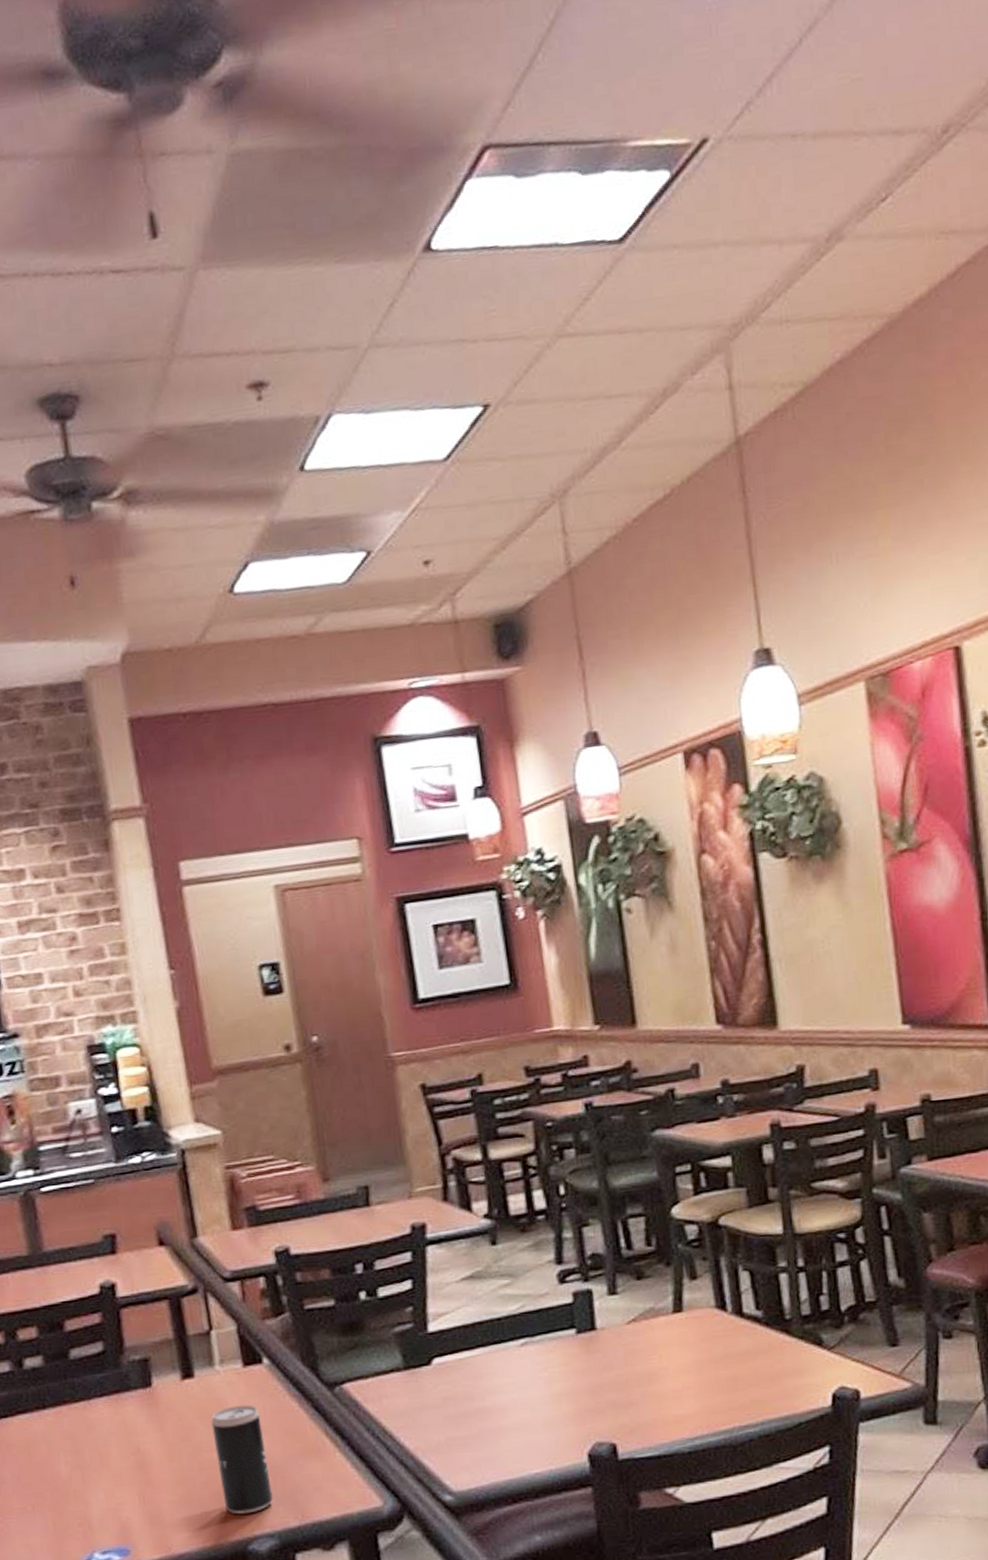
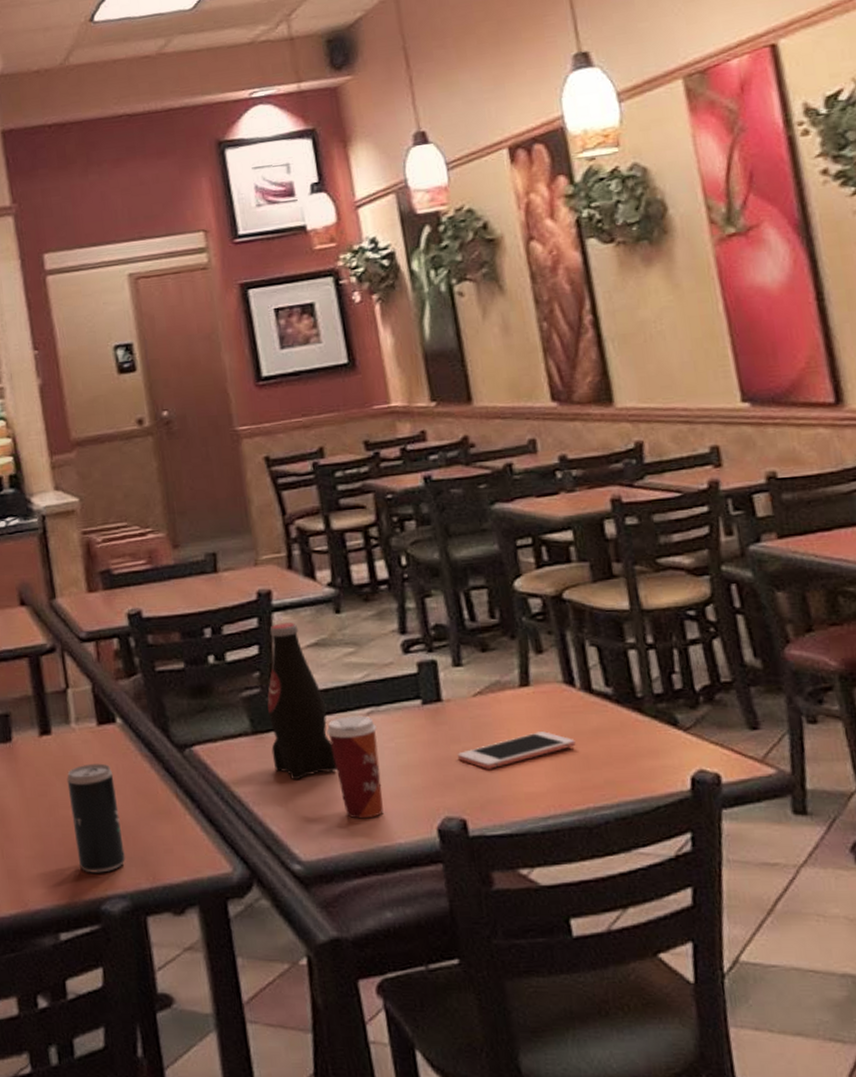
soda bottle: none [420,1255,491,1413] -> present [267,622,338,779]
paper cup: none [480,1346,535,1448] -> present [326,715,383,819]
cell phone: none [609,1356,725,1395] -> present [457,731,576,769]

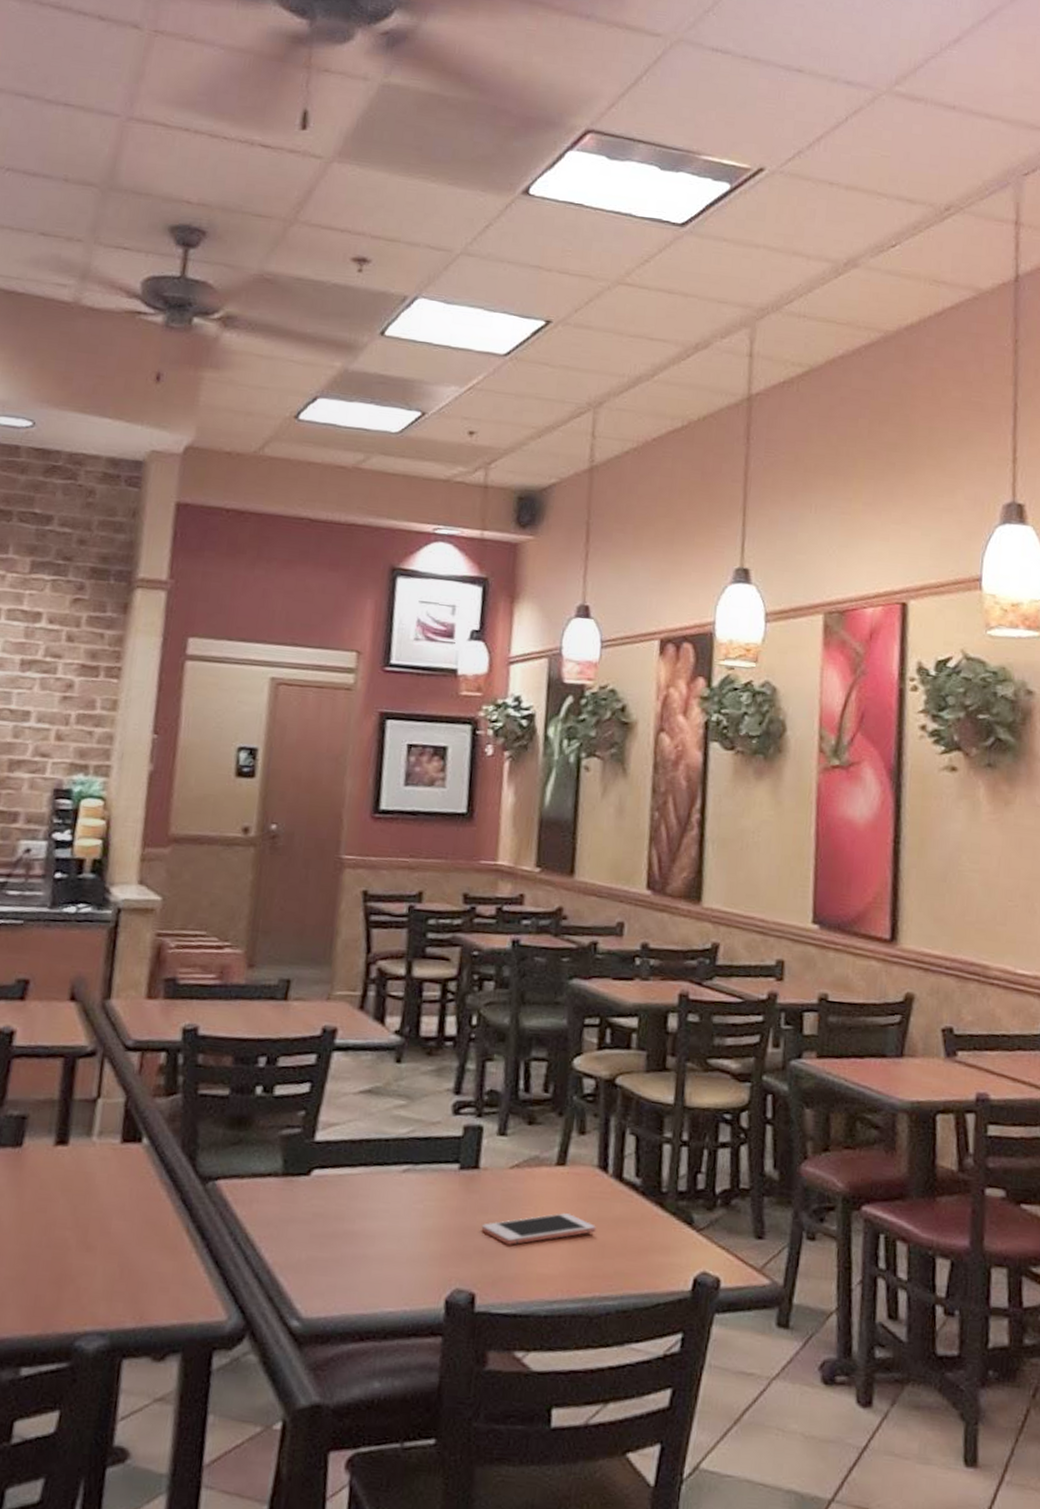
beverage can: present [66,763,125,873] -> none [62,1183,125,1305]
soda bottle: present [267,622,338,779] -> none [297,1063,364,1230]
paper cup: present [326,715,383,819] -> none [358,1170,410,1281]

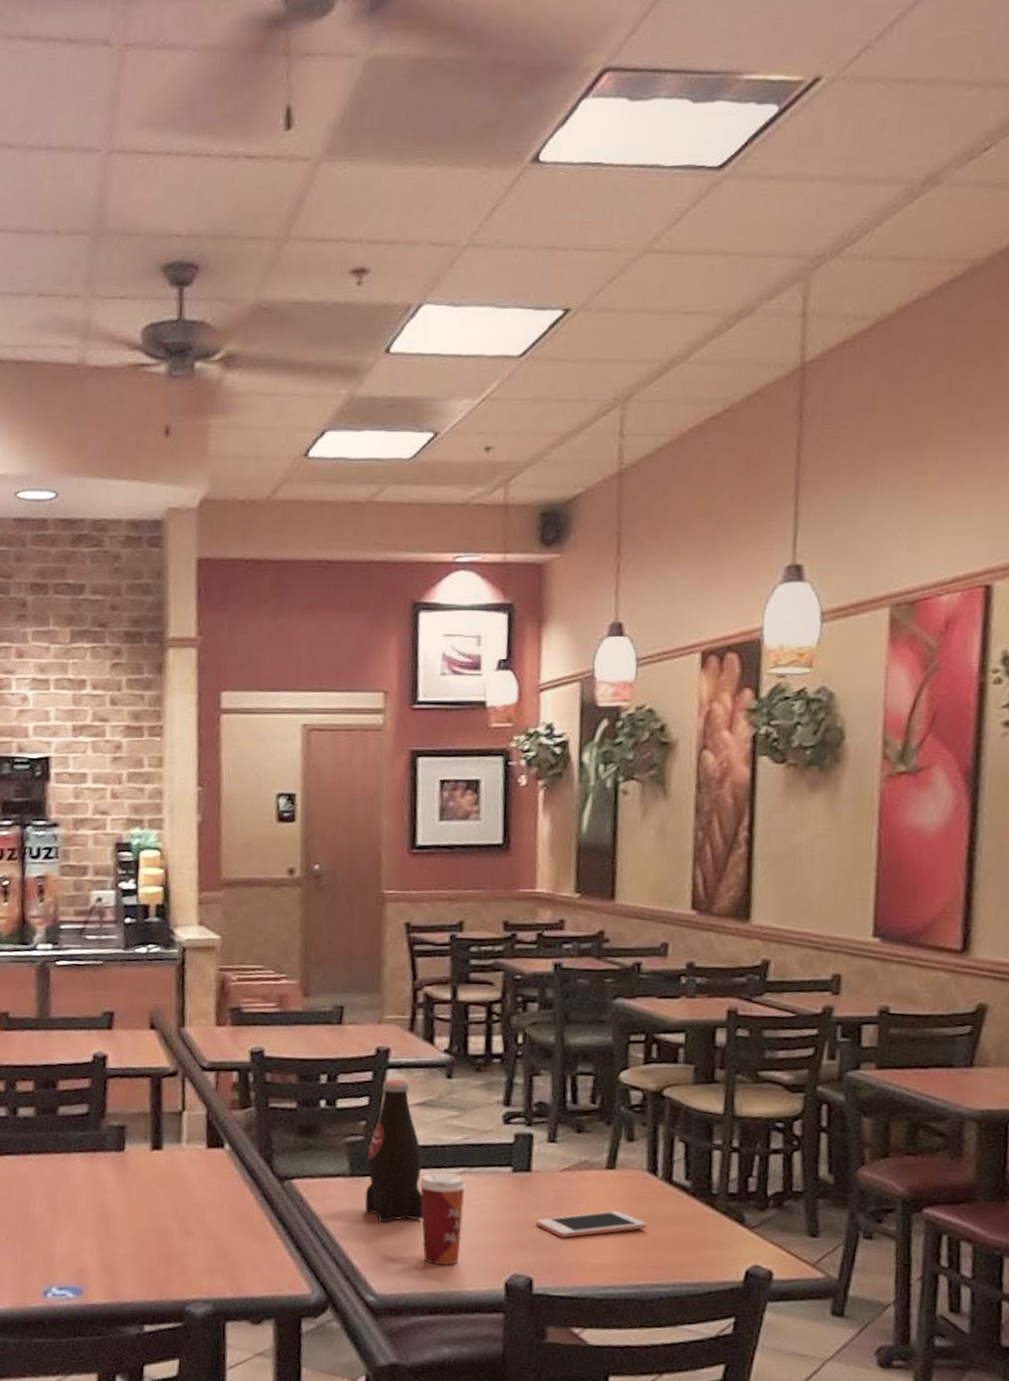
soda bottle: none [297,1063,364,1230] -> present [365,1080,424,1222]
paper cup: none [358,1170,410,1281] -> present [419,1172,467,1265]

